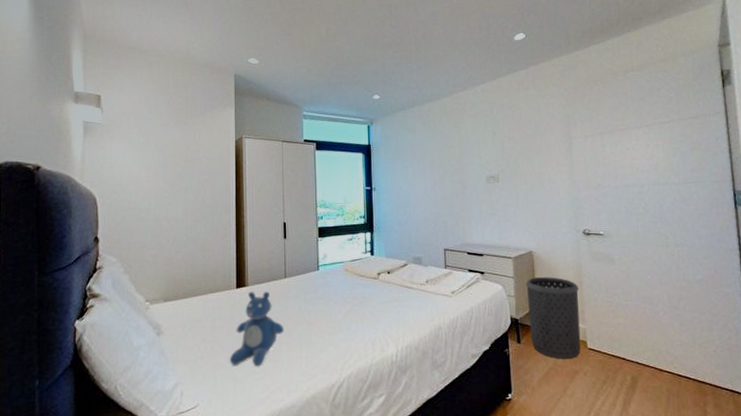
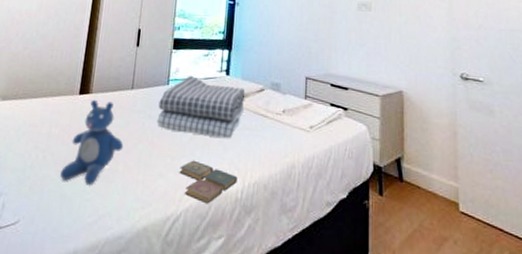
towel: none [312,259,391,312] -> present [157,75,246,138]
book: none [338,333,391,369] -> present [179,160,238,204]
laundry basket: present [526,277,581,359] -> none [393,121,453,222]

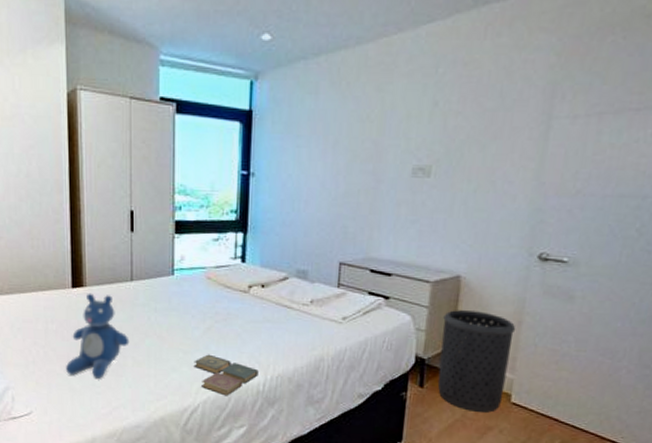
towel: present [157,75,246,138] -> none [164,263,266,331]
laundry basket: none [393,121,453,222] -> present [437,310,516,413]

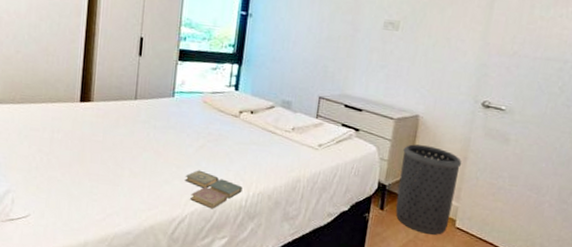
stuffed animal: present [66,293,130,379] -> none [67,107,129,187]

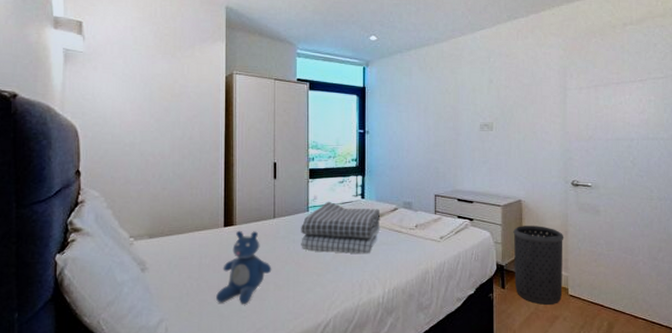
stuffed animal: none [67,107,129,187] -> present [216,230,272,304]
towel: none [162,88,255,152] -> present [301,201,381,254]
book: present [185,170,243,209] -> none [325,275,378,310]

